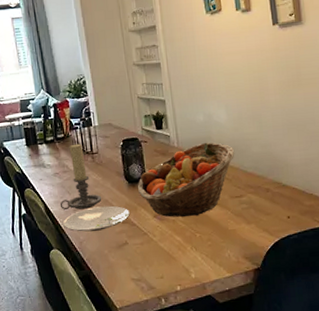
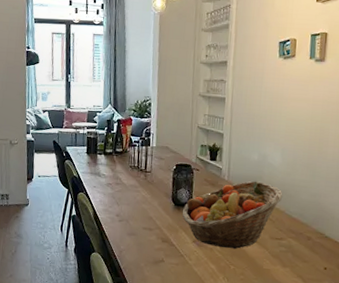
candle holder: present [60,143,102,210] -> none [107,159,148,222]
plate: present [62,205,130,232] -> none [107,221,171,244]

